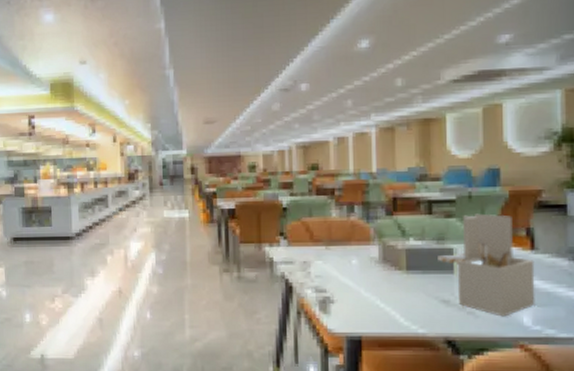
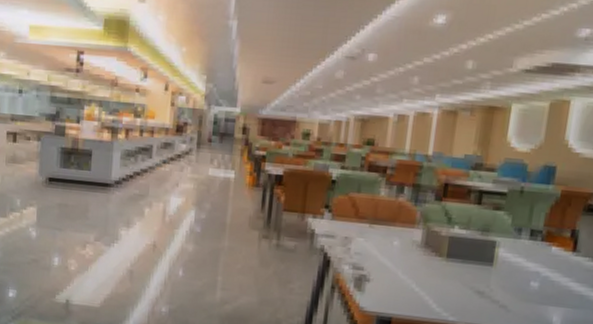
utensil holder: present [438,213,535,317] -> none [479,209,574,314]

